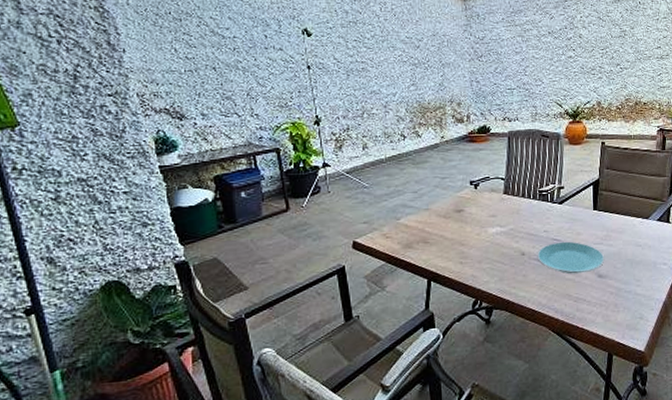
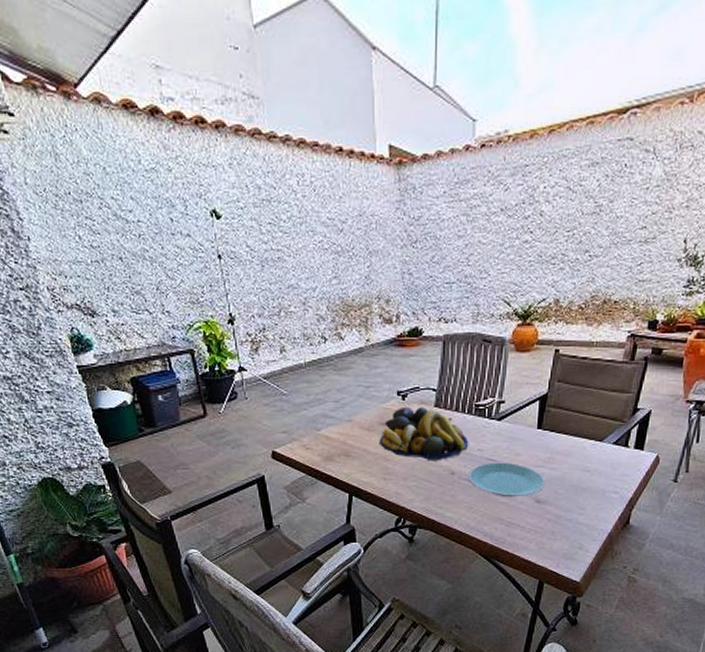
fruit bowl: none [455,194,536,244] -> present [379,406,469,461]

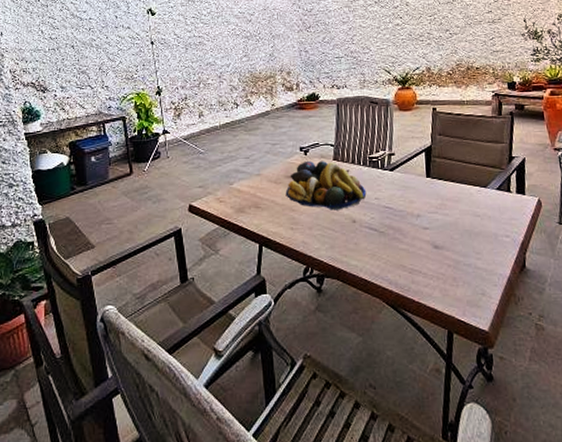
plate: present [468,462,546,498] -> none [368,209,441,244]

